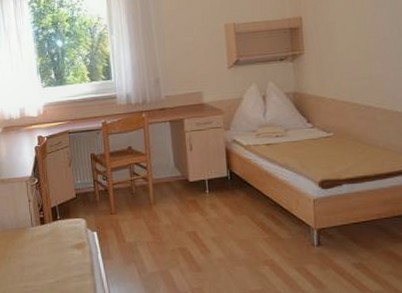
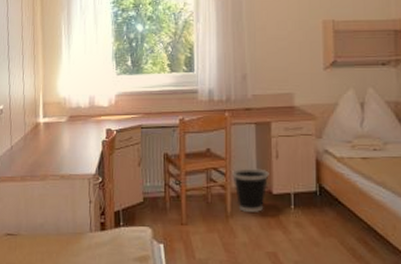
wastebasket: none [152,160,185,199] -> present [232,168,269,212]

